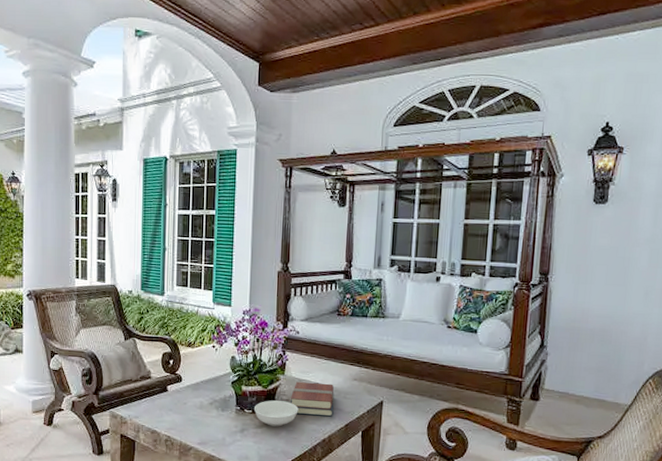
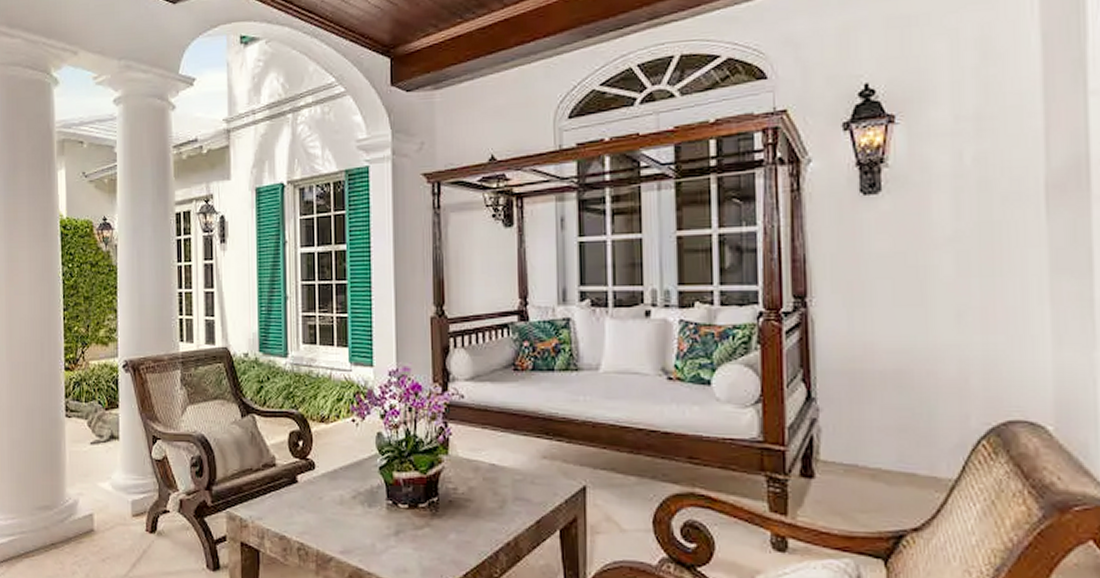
bowl: present [253,400,299,427] -> none [410,490,470,527]
books: present [289,381,334,417] -> none [458,463,518,511]

